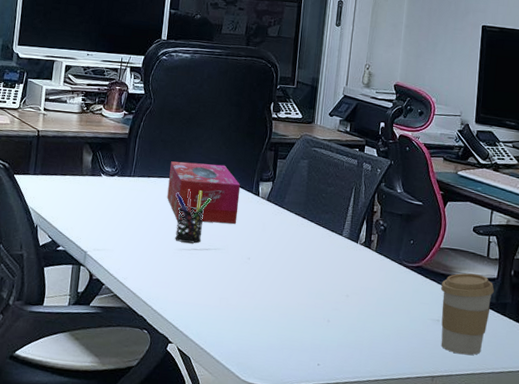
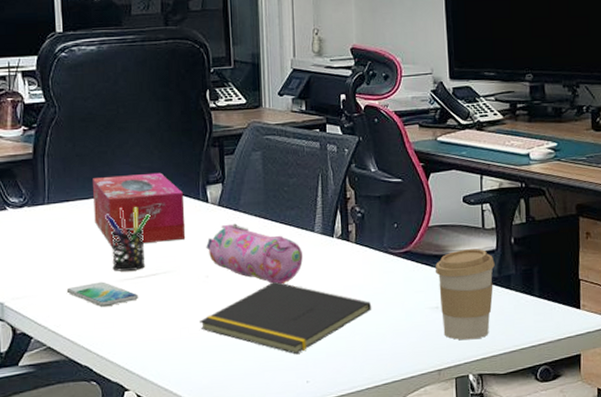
smartphone: none [136,247,192,270] -> present [66,281,139,308]
notepad: none [236,272,382,339] -> present [198,281,372,355]
pencil case: none [252,217,330,276] -> present [206,223,303,285]

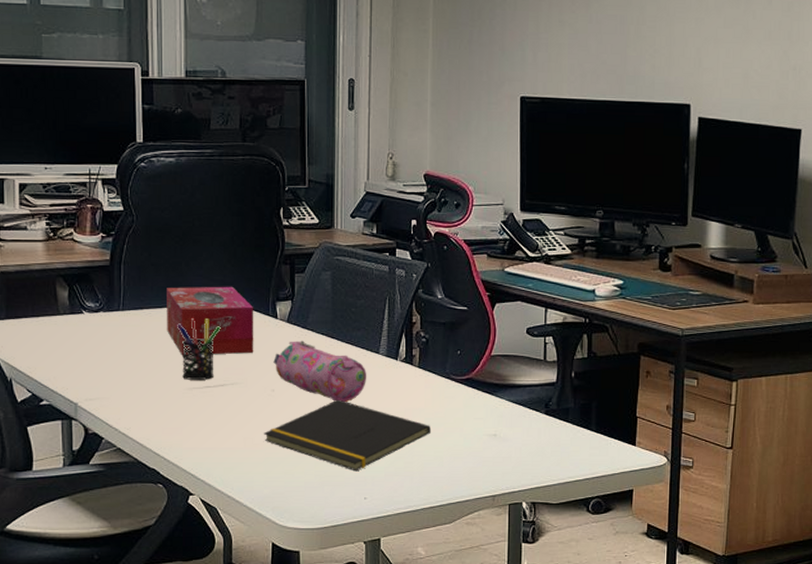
smartphone: present [66,281,139,308] -> none [137,389,207,414]
coffee cup: present [435,248,495,340] -> none [495,380,554,469]

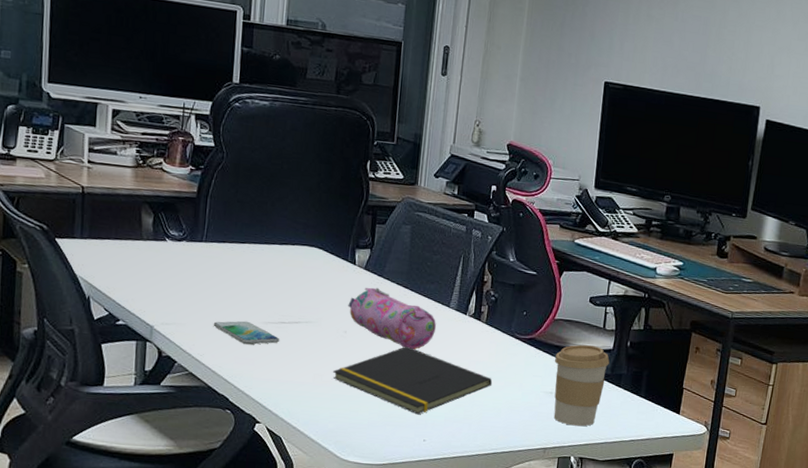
smartphone: none [137,389,207,414] -> present [213,321,280,345]
tissue box: present [167,286,254,355] -> none [247,225,334,295]
pen holder: present [176,317,221,380] -> none [256,255,300,316]
coffee cup: none [495,380,554,469] -> present [553,344,610,427]

